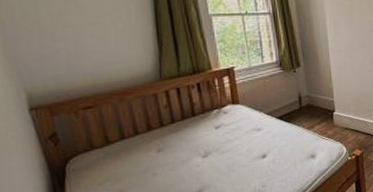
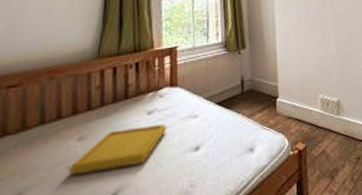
serving tray: none [154,136,235,180] -> present [68,123,167,176]

